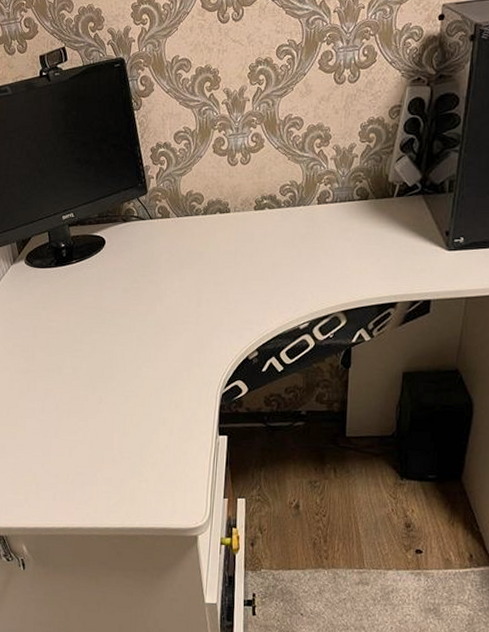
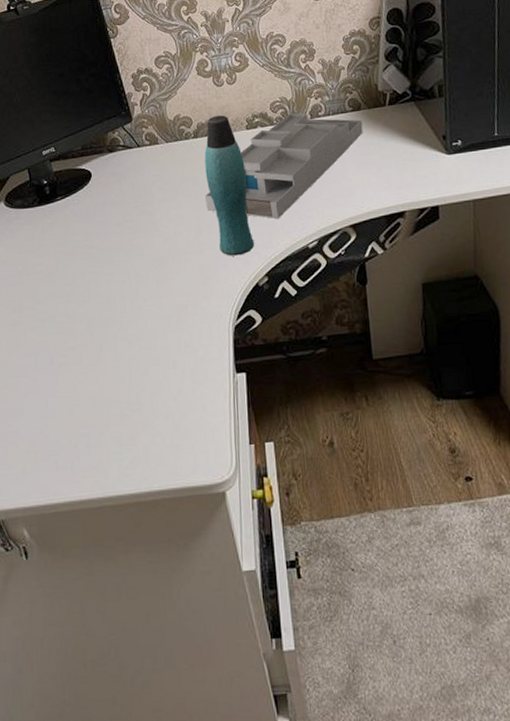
desk organizer: none [207,197,368,298] -> present [204,113,363,219]
bottle: none [210,194,250,330] -> present [204,115,255,256]

